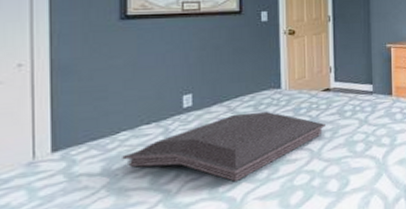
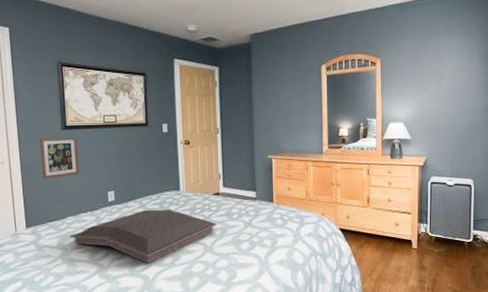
picture frame: none [85,29,143,85] -> present [40,137,80,179]

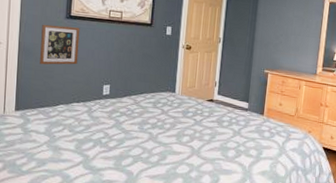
serving tray: present [70,209,216,263] -> none [59,107,206,160]

